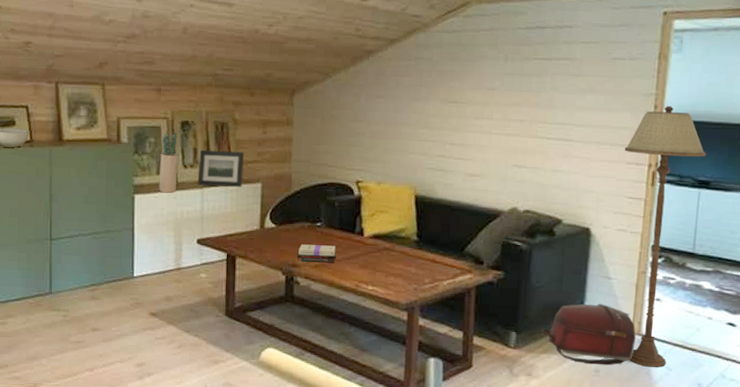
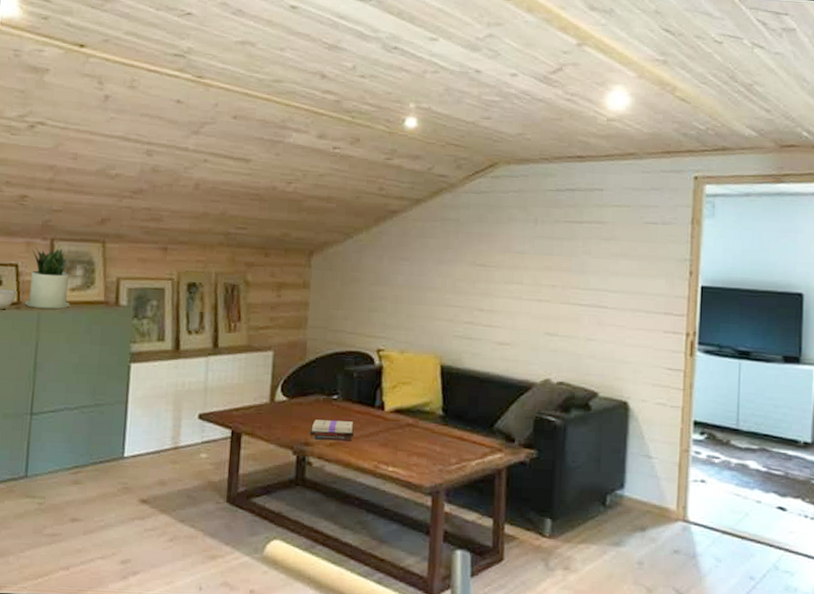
planter: none [36,90,77,148] -> present [24,247,70,310]
vase: present [158,127,179,193] -> none [158,289,185,362]
picture frame: present [197,149,245,188] -> none [202,314,256,357]
backpack: present [541,303,636,365] -> none [579,485,681,557]
floor lamp: present [624,105,706,367] -> none [660,271,745,558]

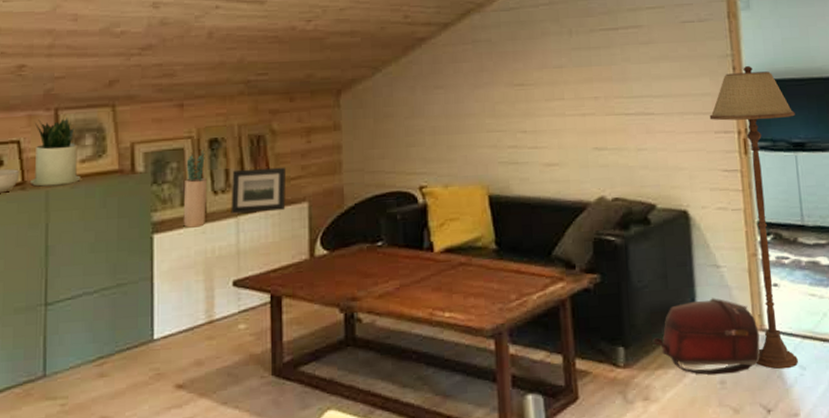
vase: none [158,289,185,362] -> present [183,146,208,228]
picture frame: none [202,314,256,357] -> present [231,167,287,214]
books: present [310,419,354,441] -> none [357,268,403,293]
backpack: none [579,485,681,557] -> present [652,298,760,375]
floor lamp: none [660,271,745,558] -> present [709,65,798,369]

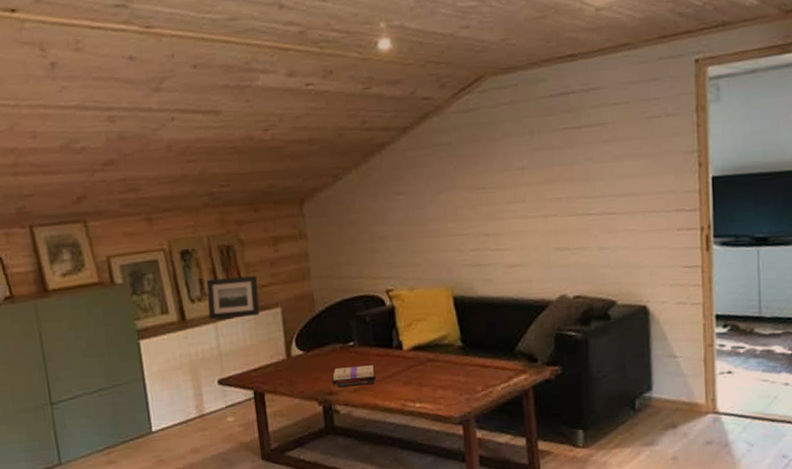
planter: present [29,116,81,188] -> none [13,233,65,300]
vase: present [183,146,208,228] -> none [161,258,186,334]
books: none [357,268,403,293] -> present [332,365,376,388]
backpack: present [652,298,760,375] -> none [610,385,712,453]
floor lamp: present [709,65,798,369] -> none [672,160,760,446]

